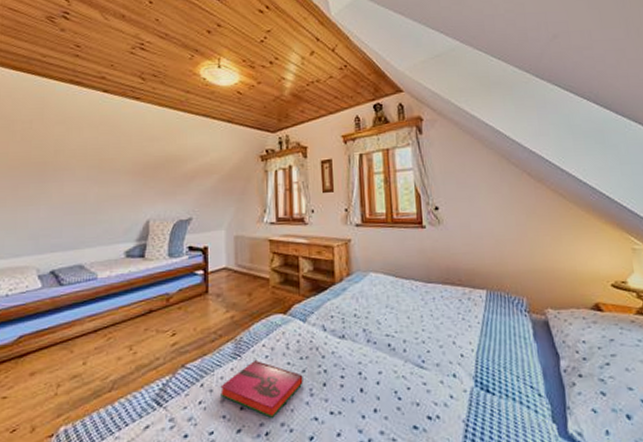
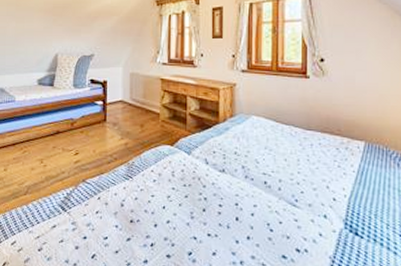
hardback book: present [220,359,303,418] -> none [114,182,185,232]

